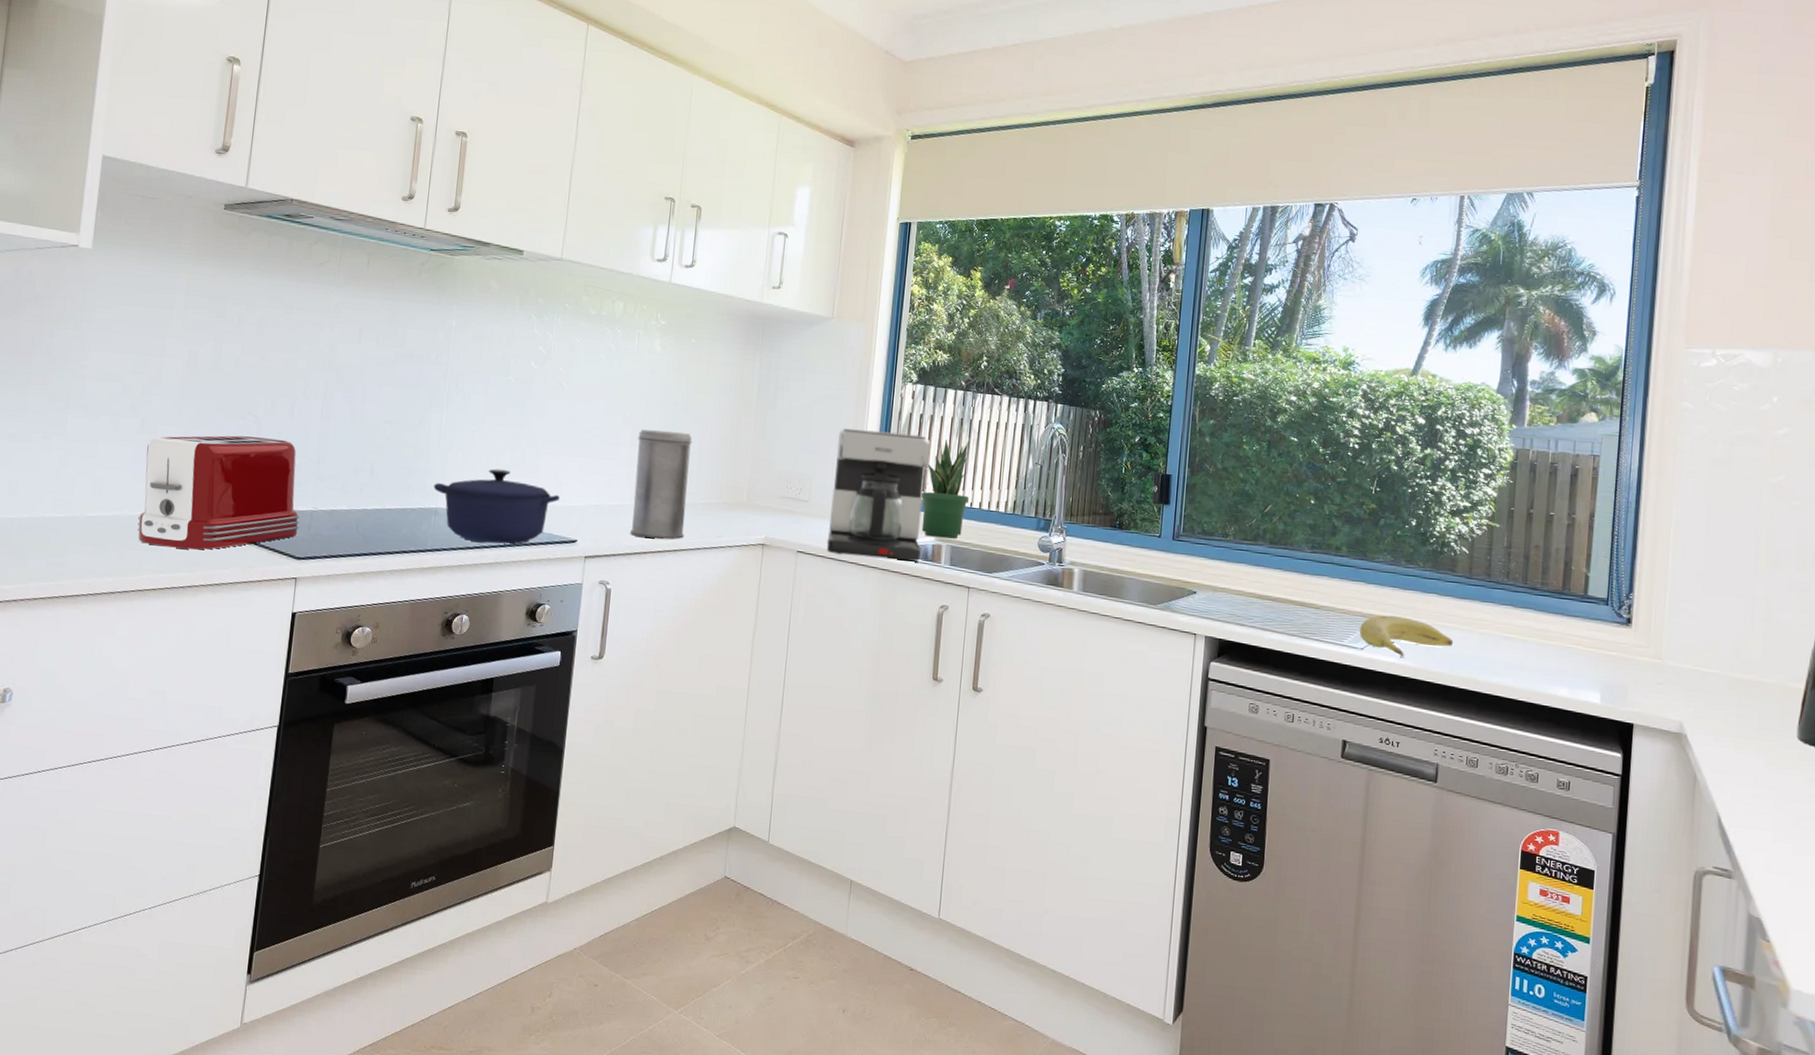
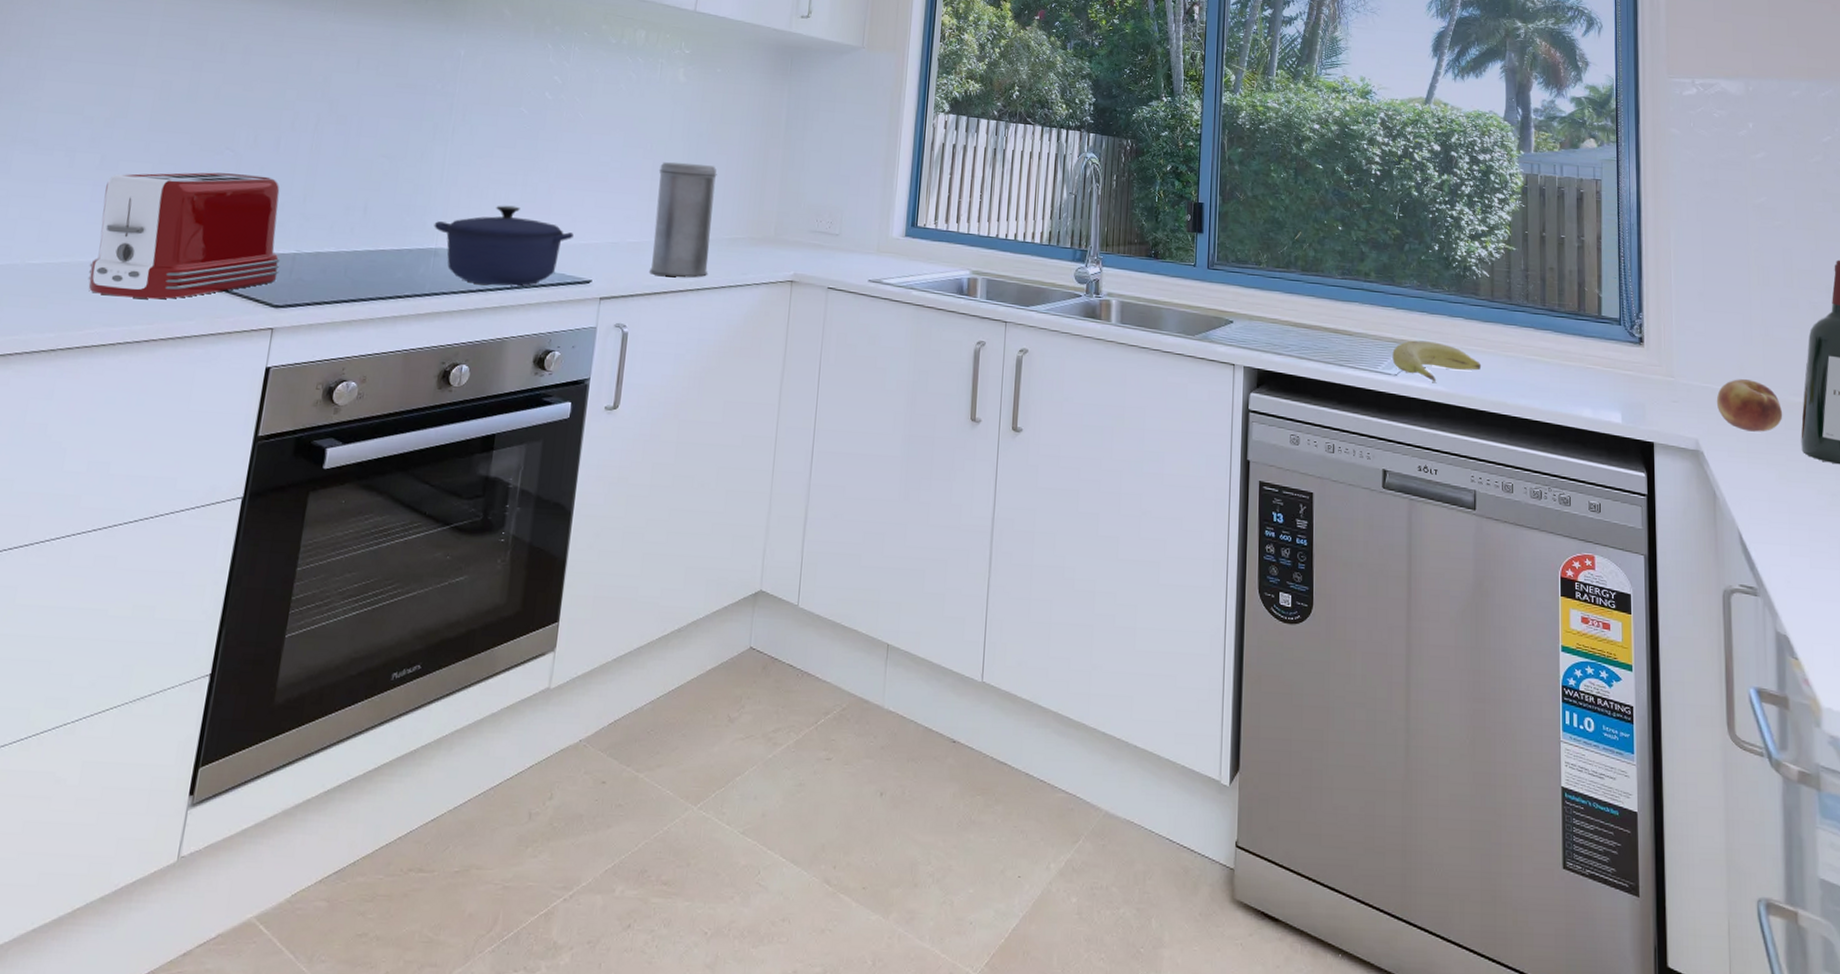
coffee maker: present [826,428,930,562] -> none [858,159,964,297]
planter: present [920,439,969,539] -> none [955,170,1004,272]
fruit: none [1706,663,1780,718] -> present [1716,379,1783,432]

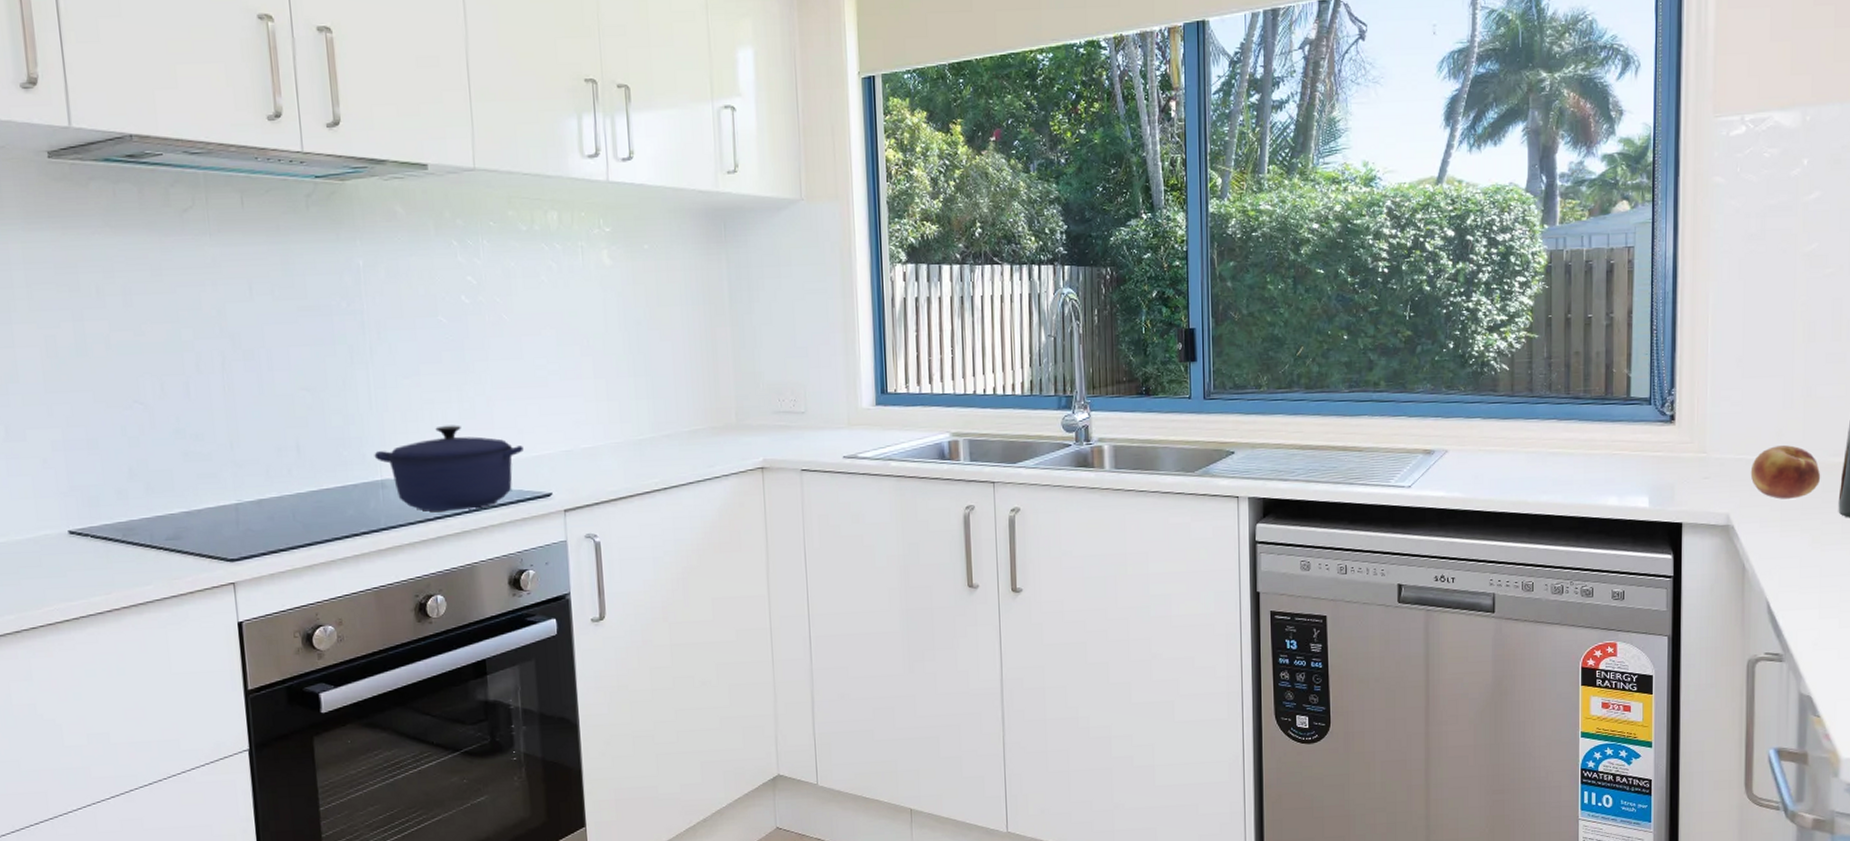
toaster: present [88,172,280,299] -> none [19,426,226,571]
canister: present [650,161,717,279] -> none [601,354,673,480]
fruit: present [1392,340,1482,382] -> none [1405,447,1501,489]

